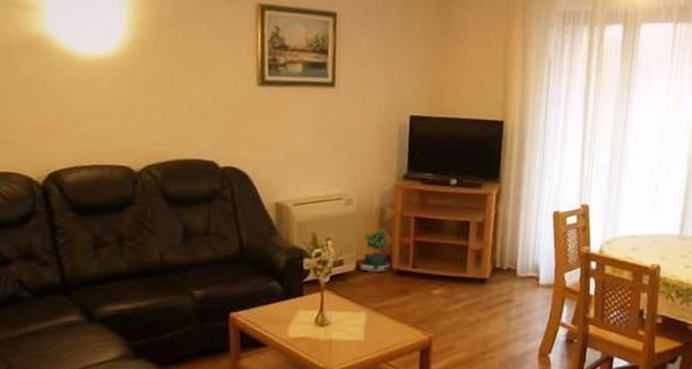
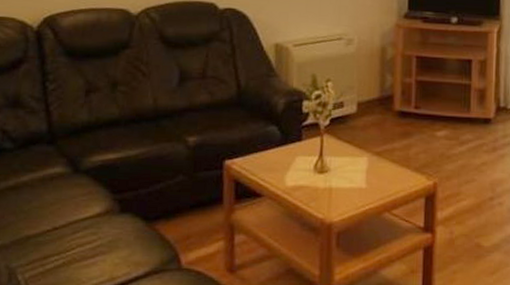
potted plant: present [360,228,390,274] -> none [361,68,392,116]

